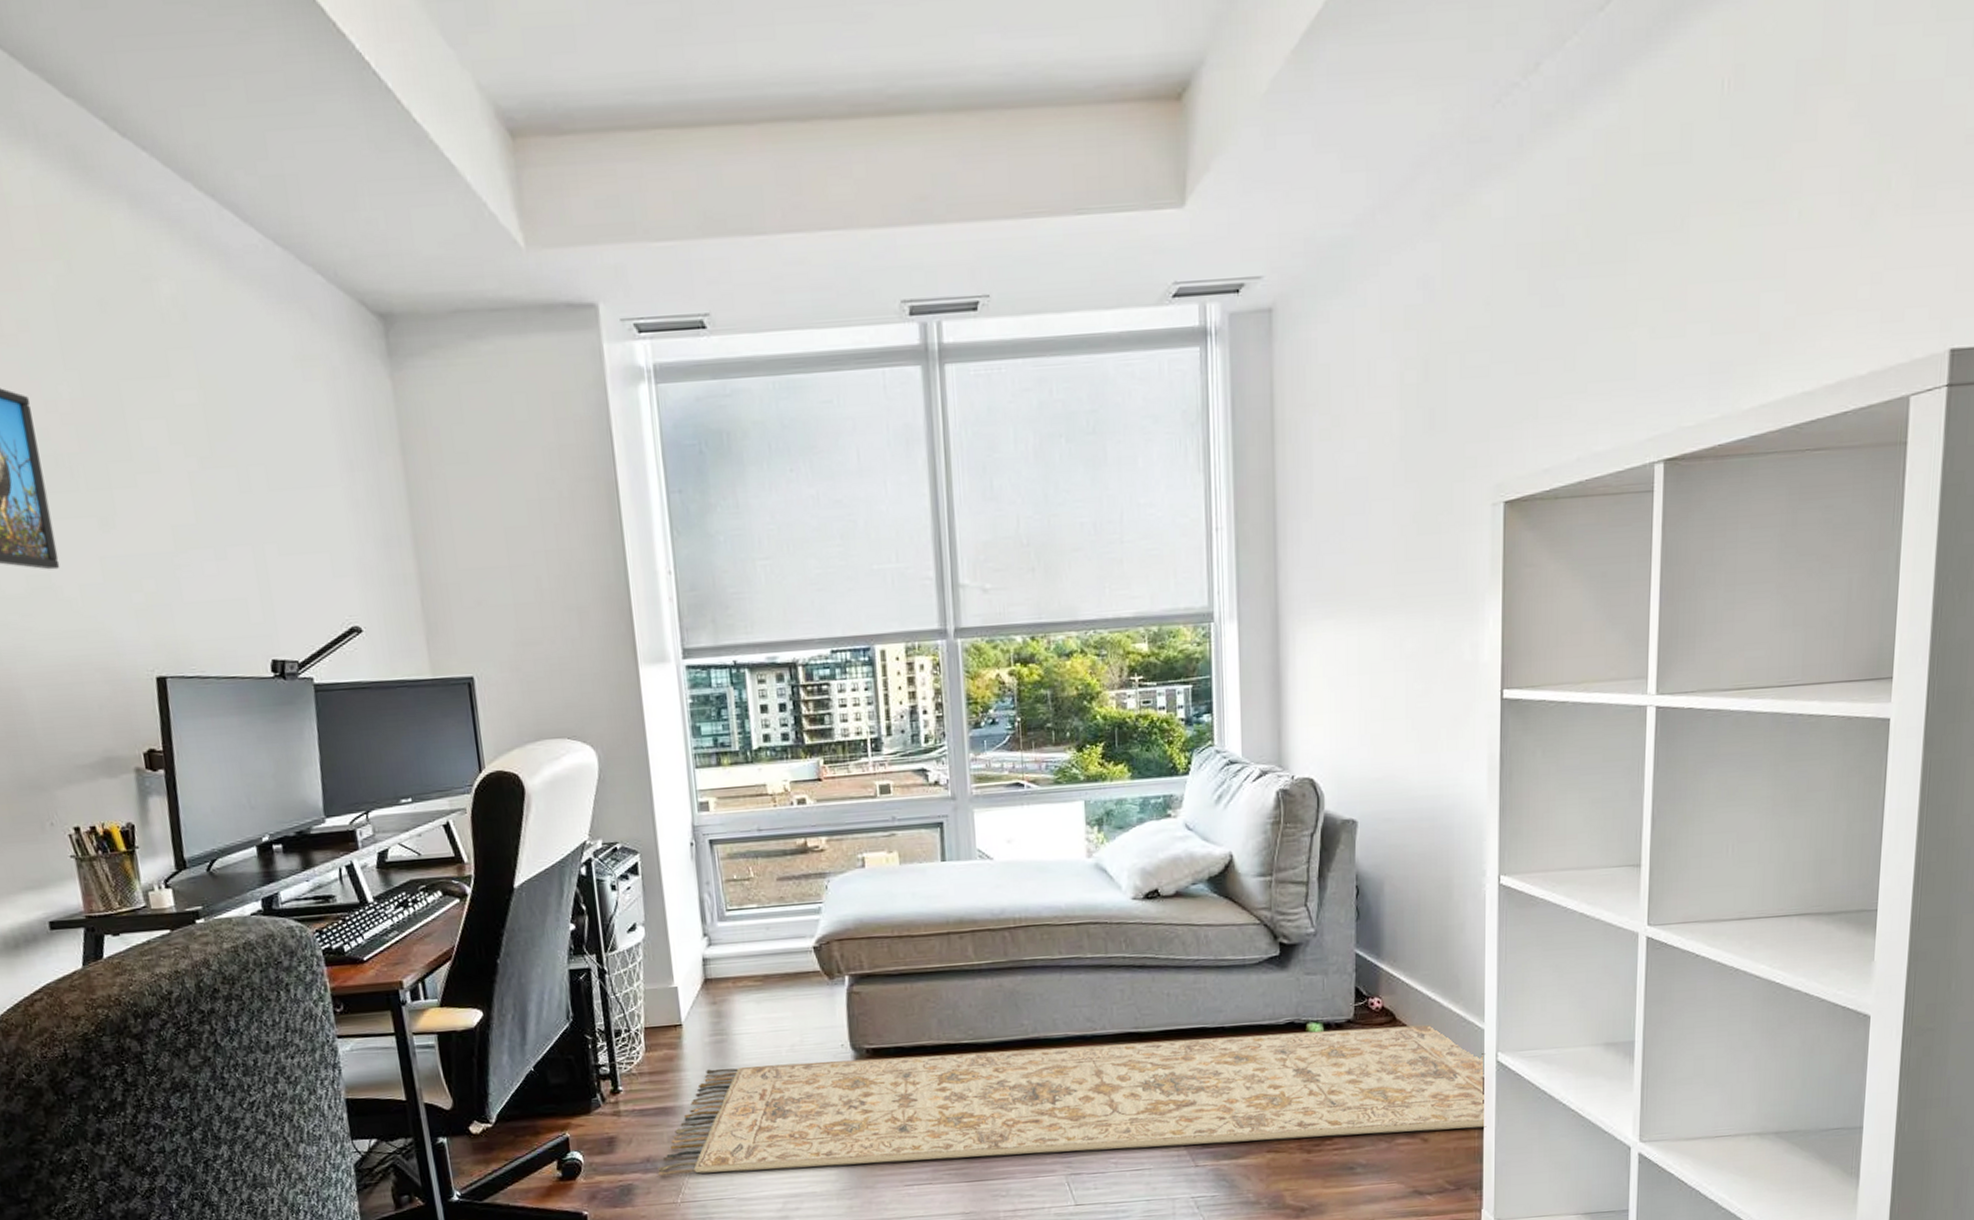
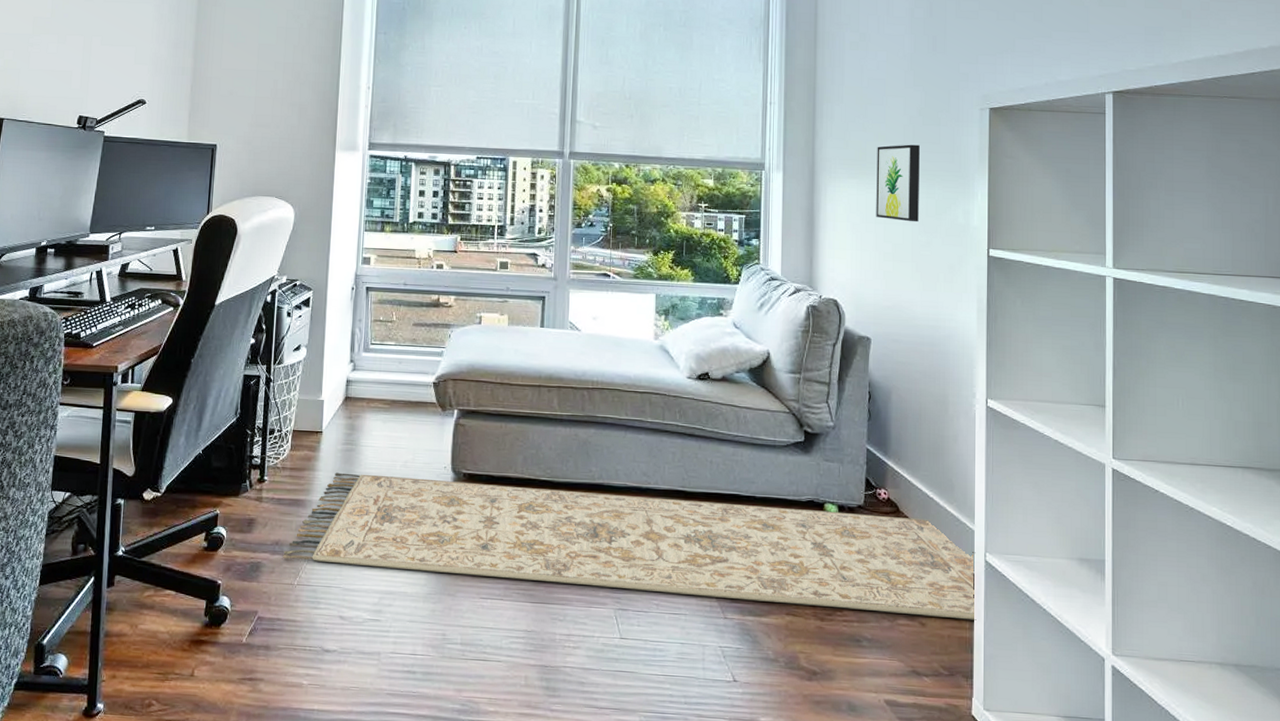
wall art: none [1359,563,1414,667] -> present [876,144,920,222]

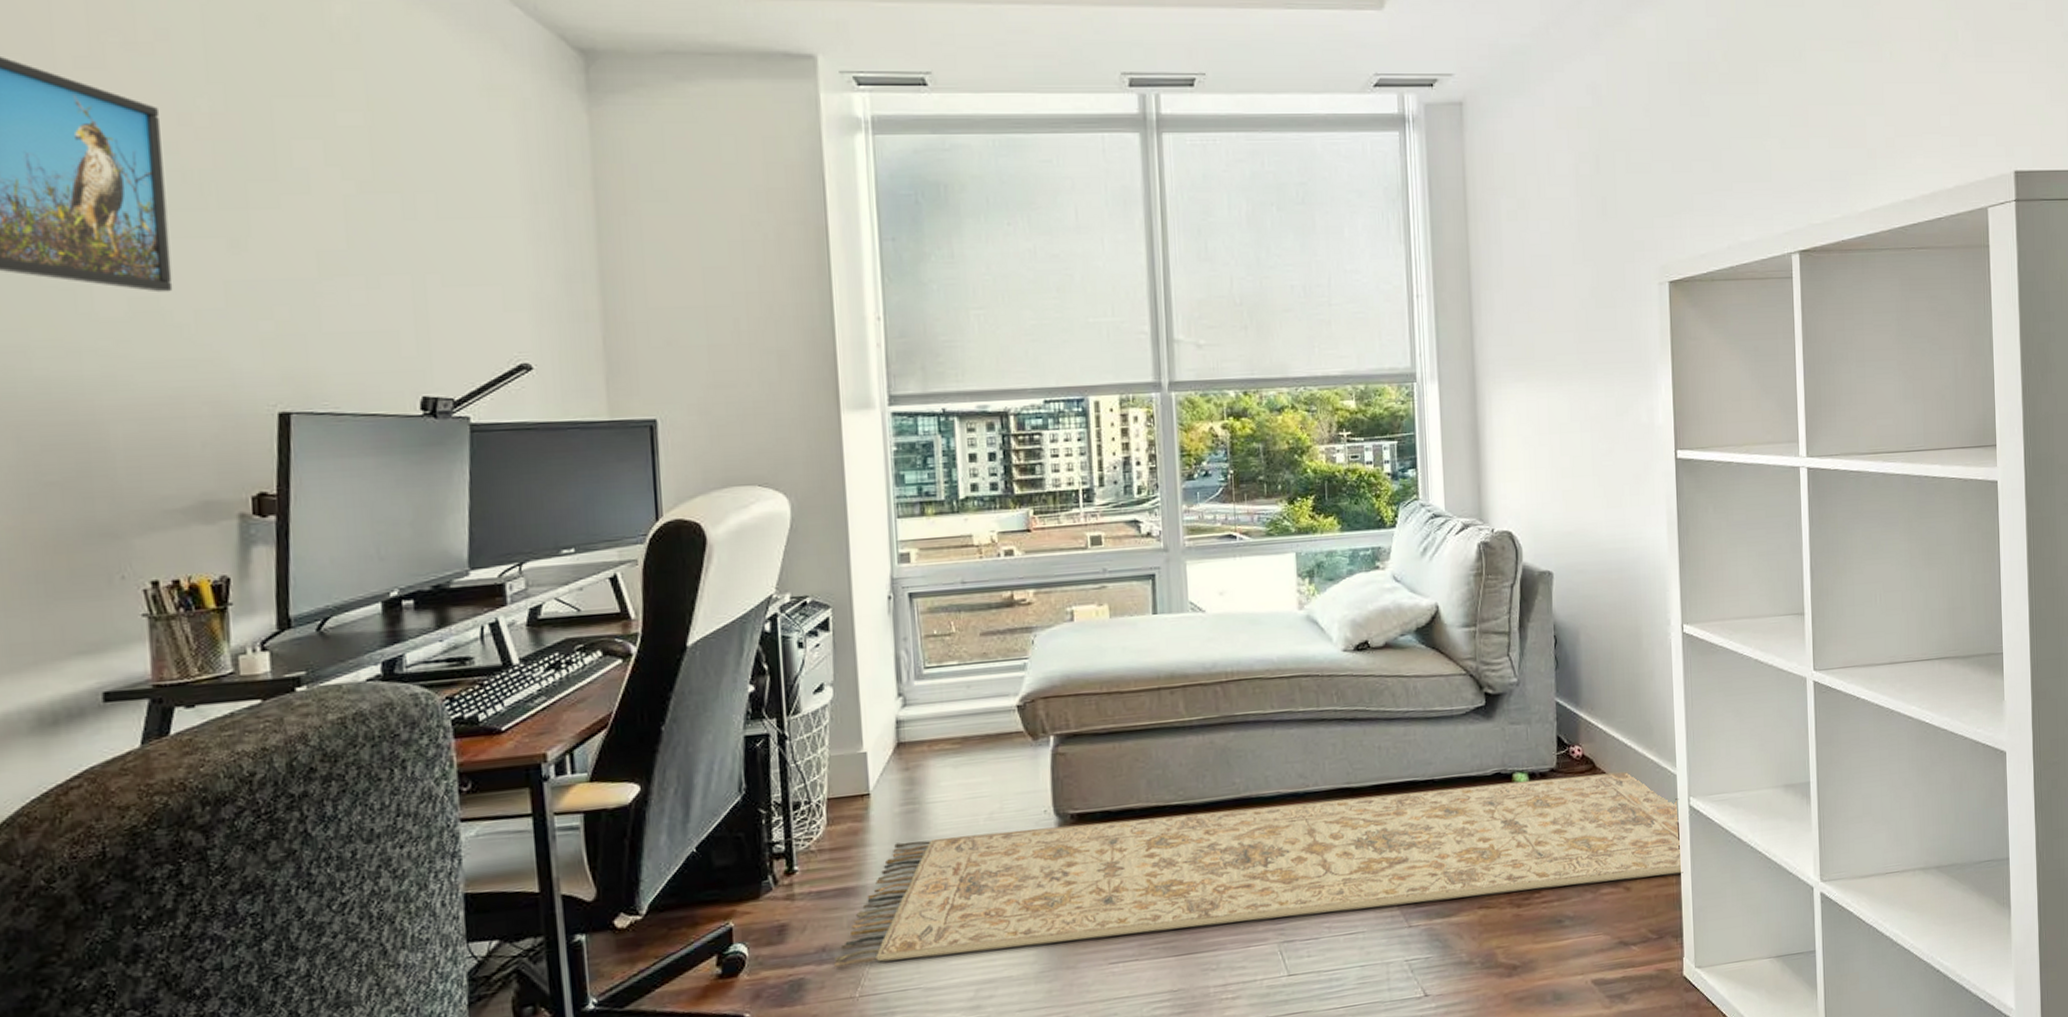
wall art: present [876,144,920,222] -> none [1546,333,1598,428]

